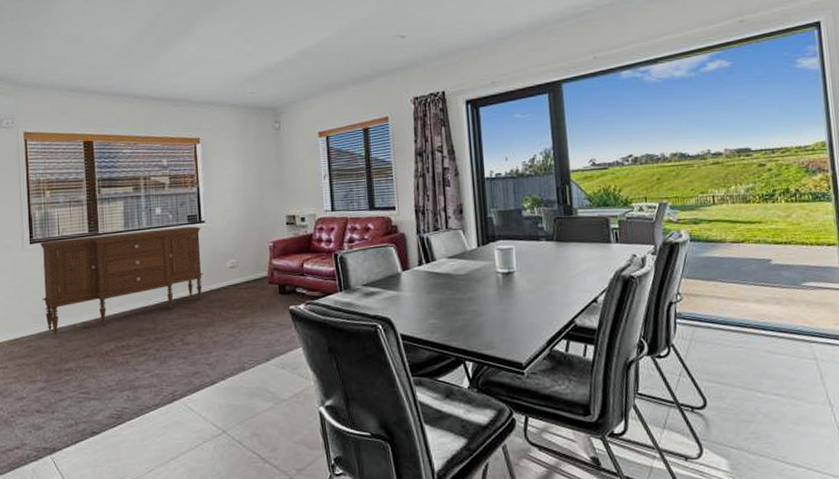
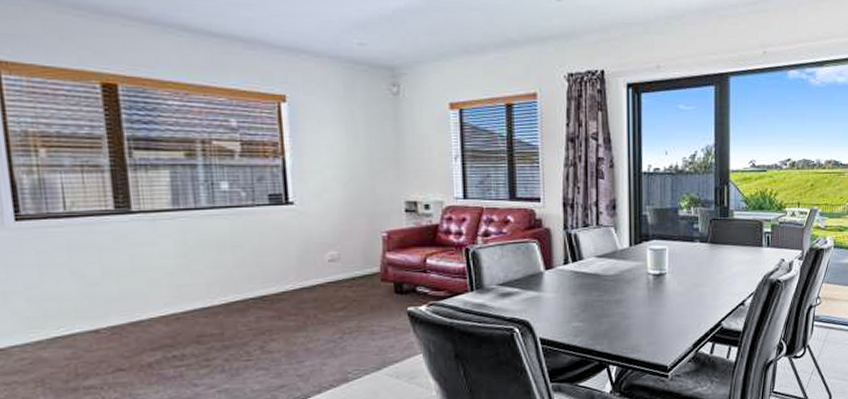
sideboard: present [39,226,203,336] -> none [31,208,291,344]

